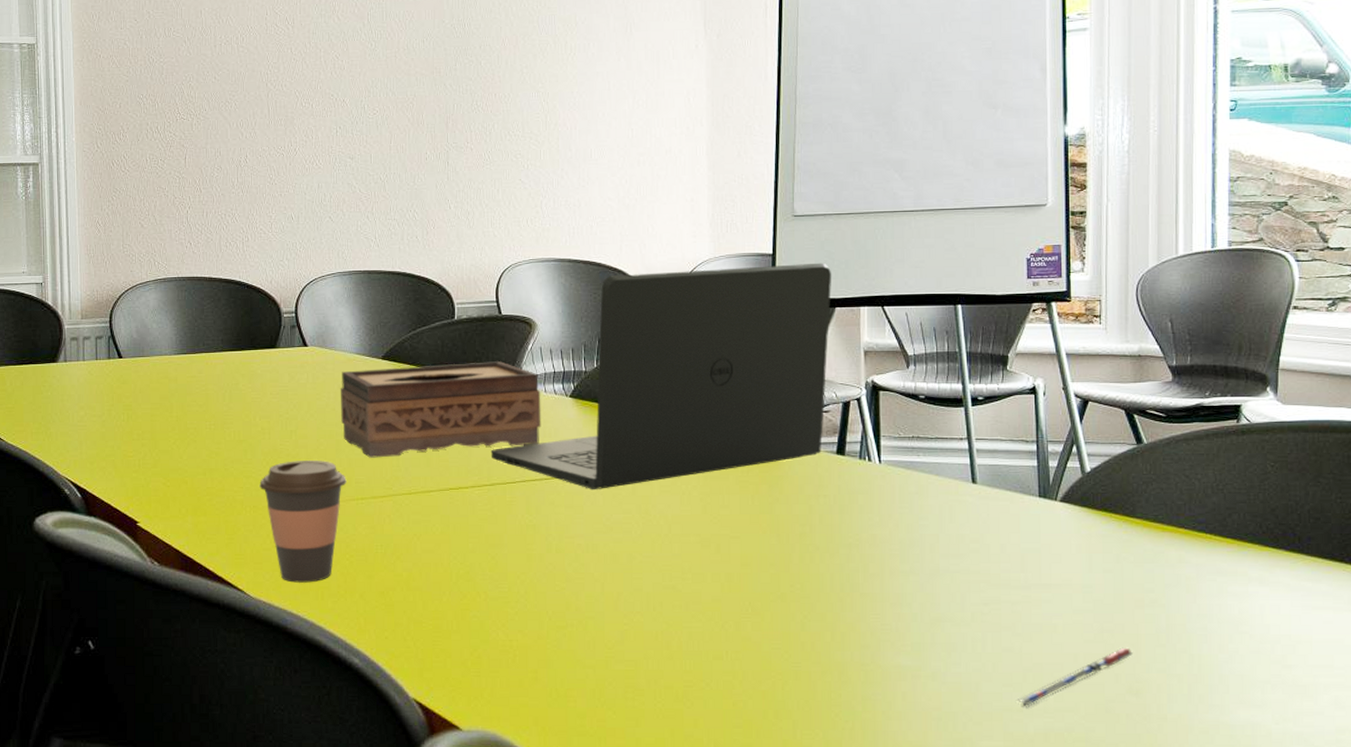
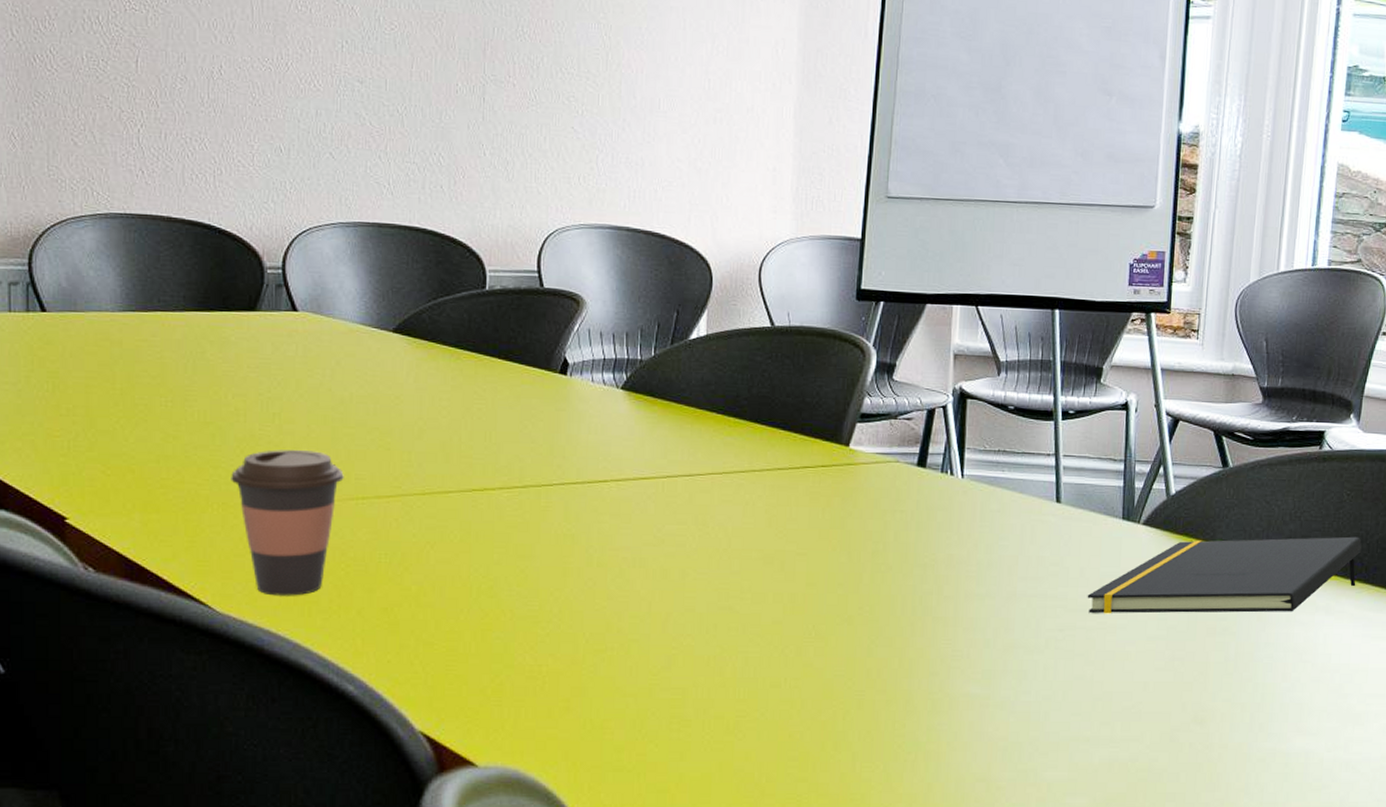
tissue box: present [340,361,541,458] -> none [338,342,587,450]
laptop: present [490,262,832,490] -> none [524,250,925,497]
notepad: none [1009,507,1292,588] -> present [1087,536,1362,614]
pen: present [1017,647,1133,709] -> none [1084,675,1201,738]

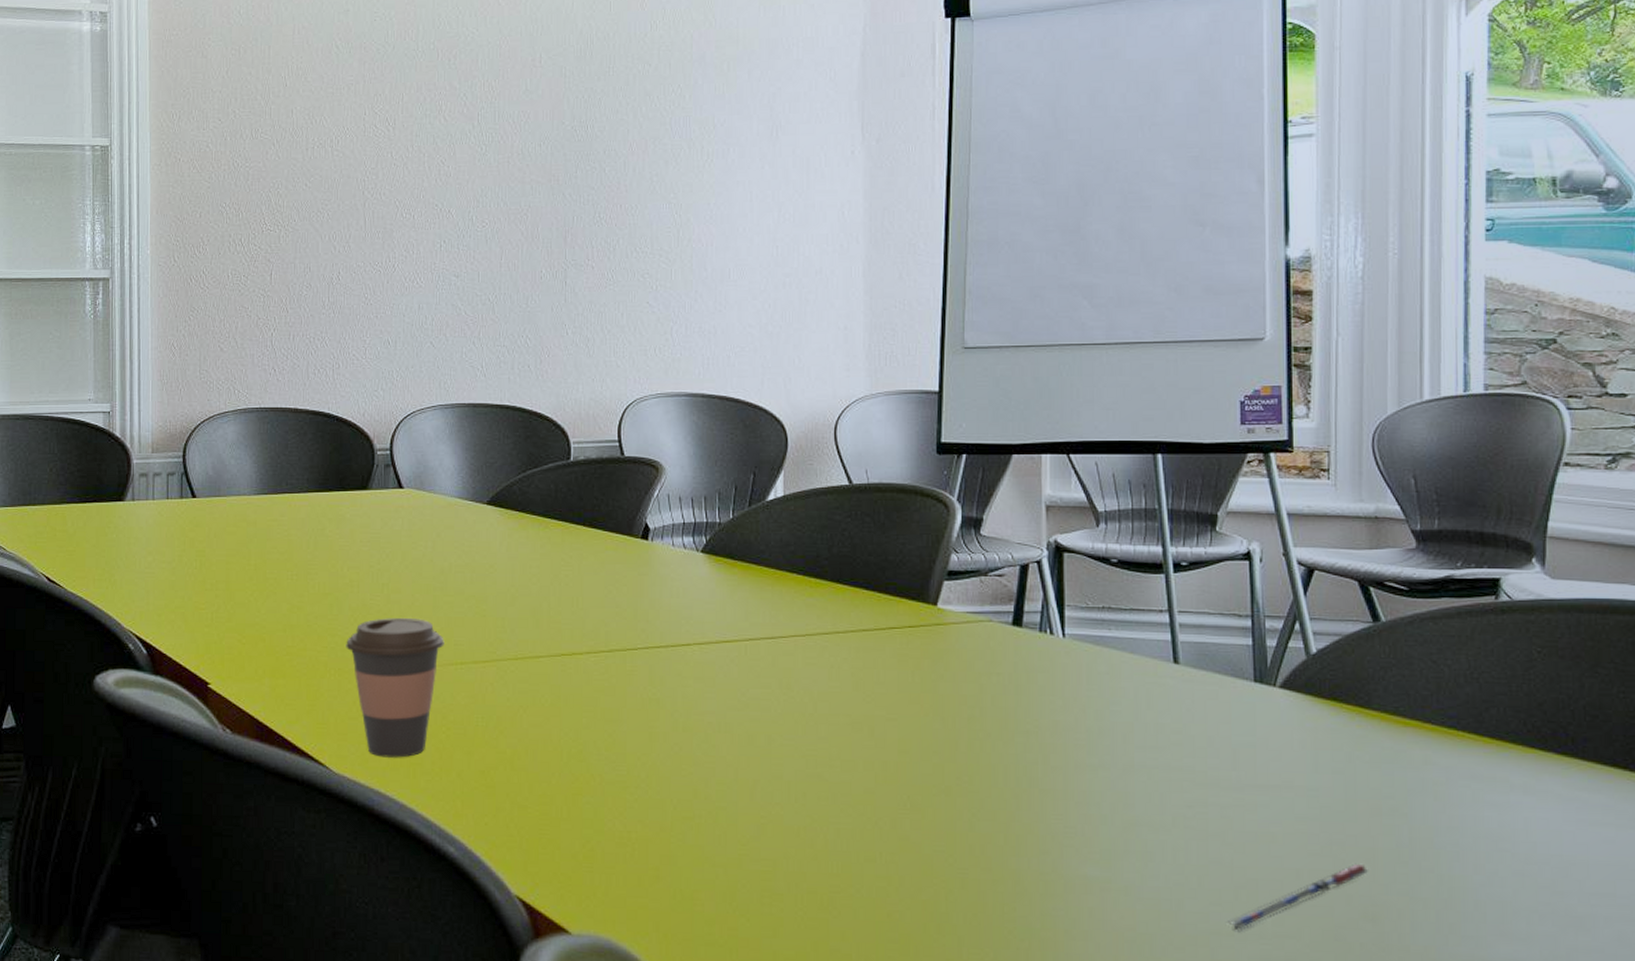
pen: none [1084,675,1201,738] -> present [1227,863,1368,933]
notepad: present [1087,536,1362,614] -> none [1218,701,1563,791]

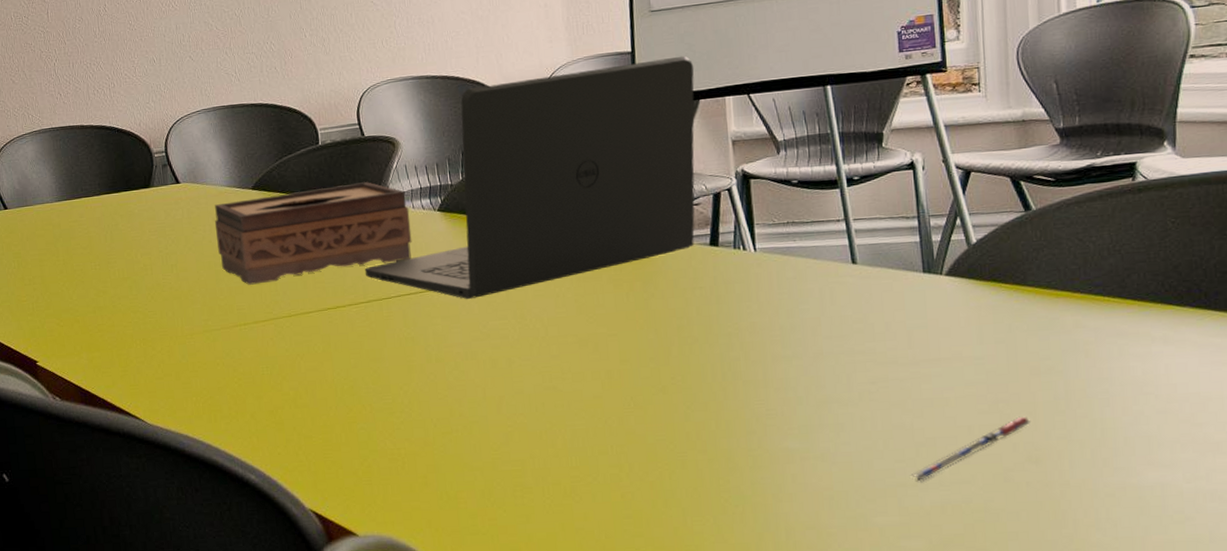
coffee cup: present [346,618,444,758] -> none [146,291,229,408]
tissue box: none [438,509,668,617] -> present [214,182,412,285]
laptop: none [609,402,1009,661] -> present [364,56,695,300]

